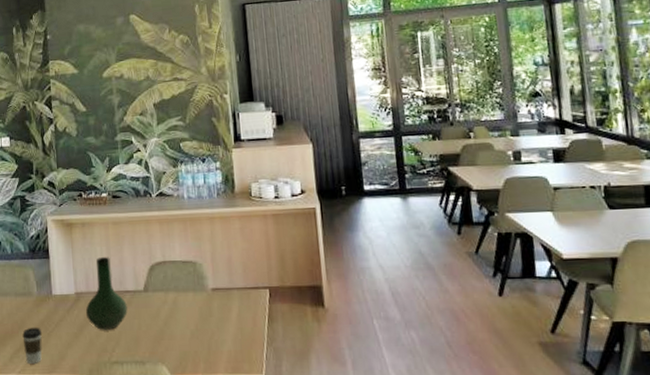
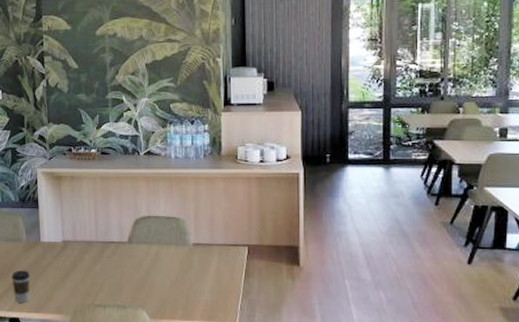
vase: present [85,257,127,330] -> none [71,210,112,276]

